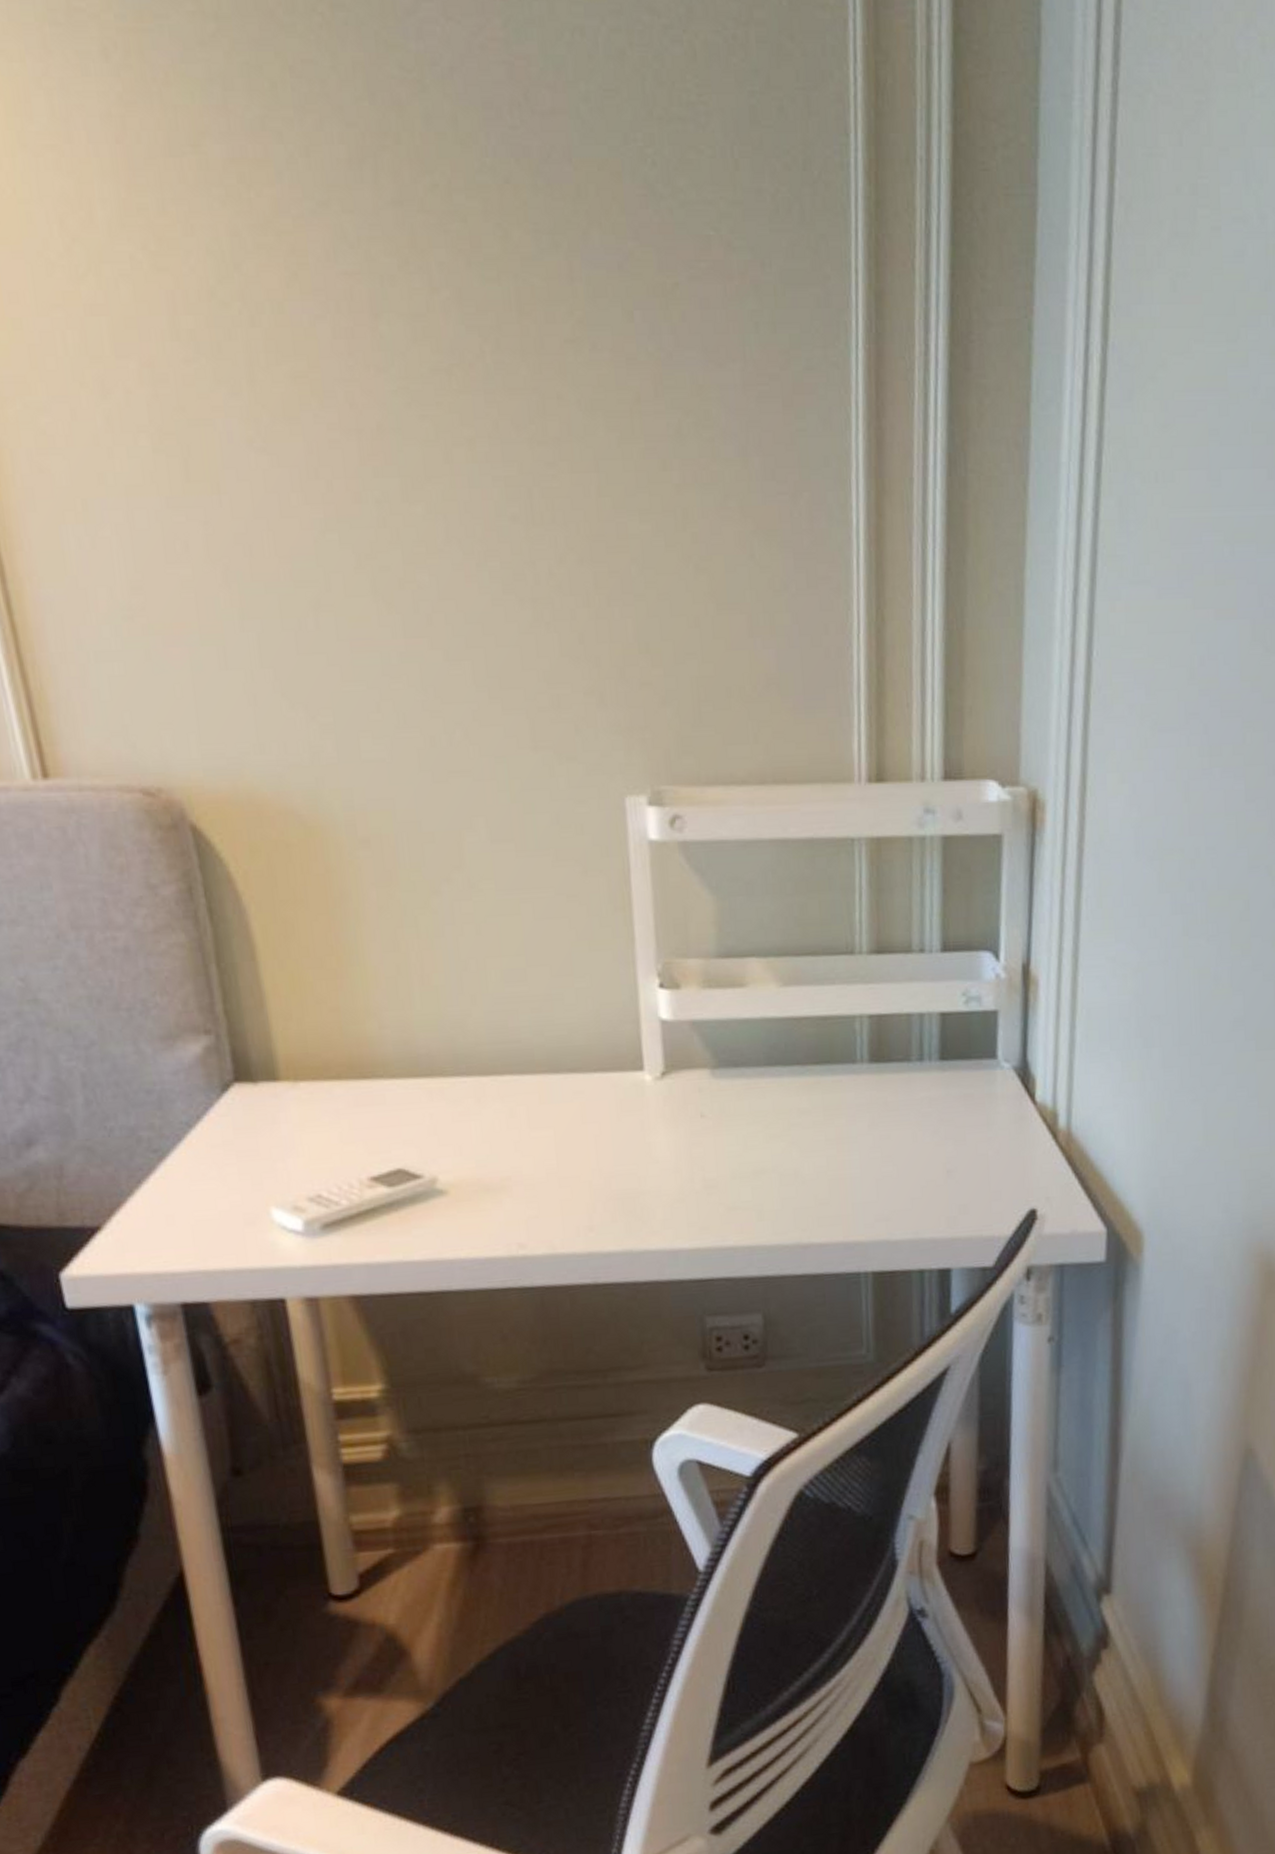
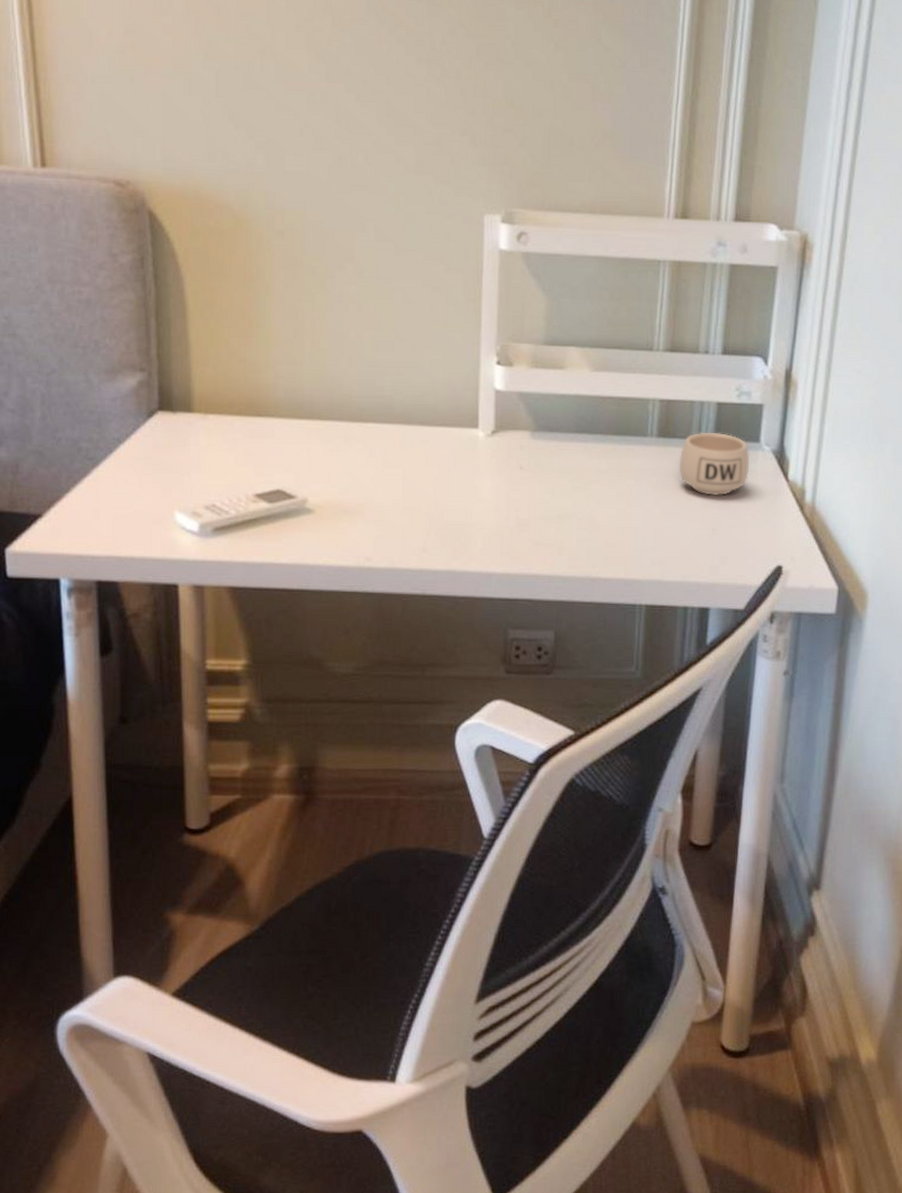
mug: none [898,1050,988,1131] -> present [678,432,750,497]

